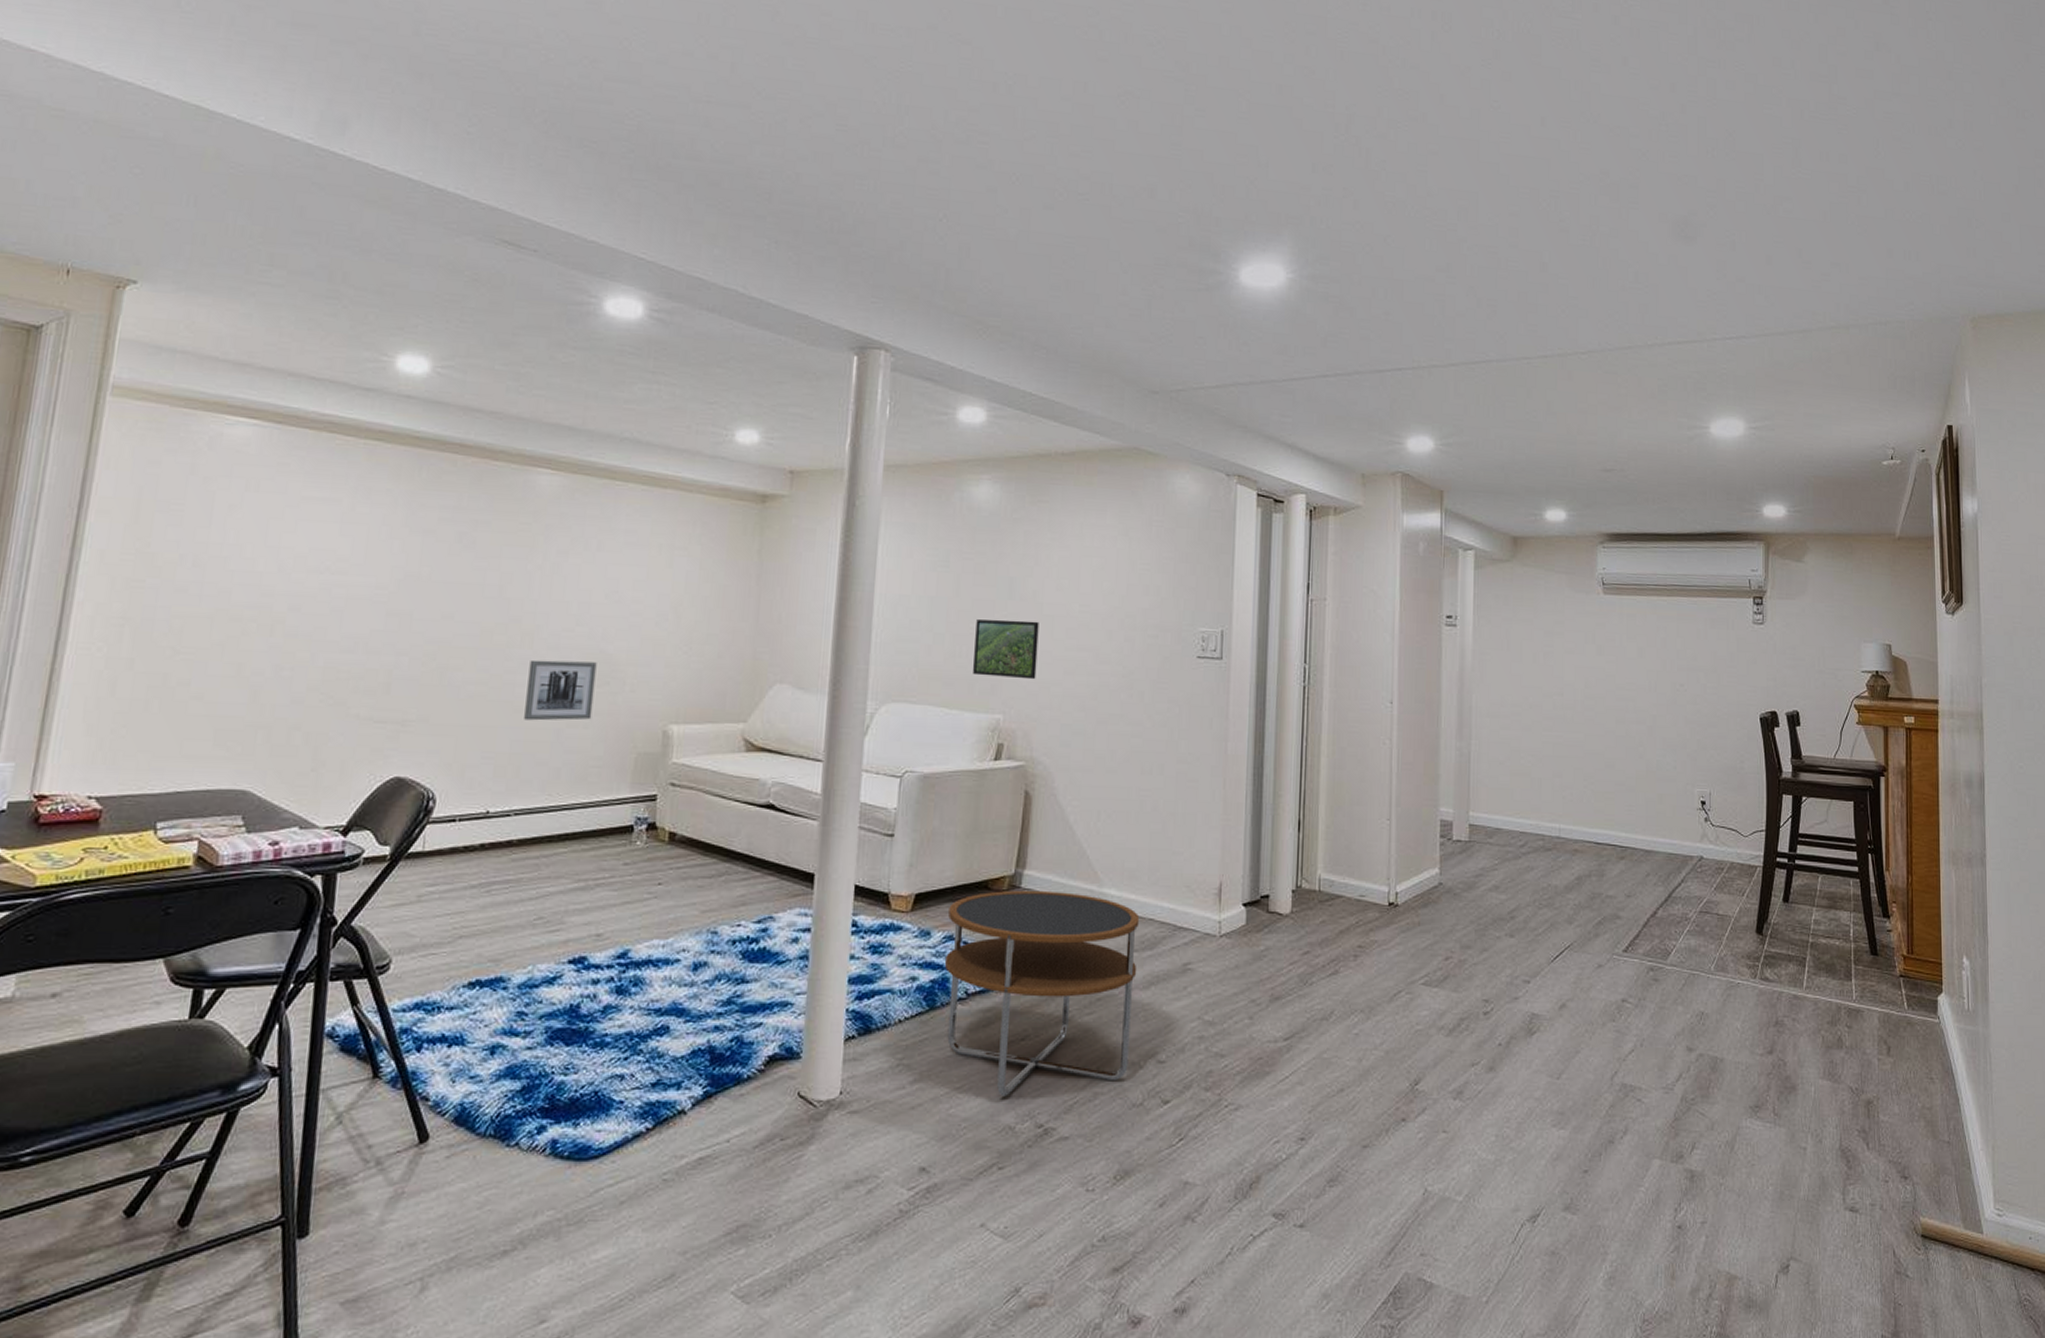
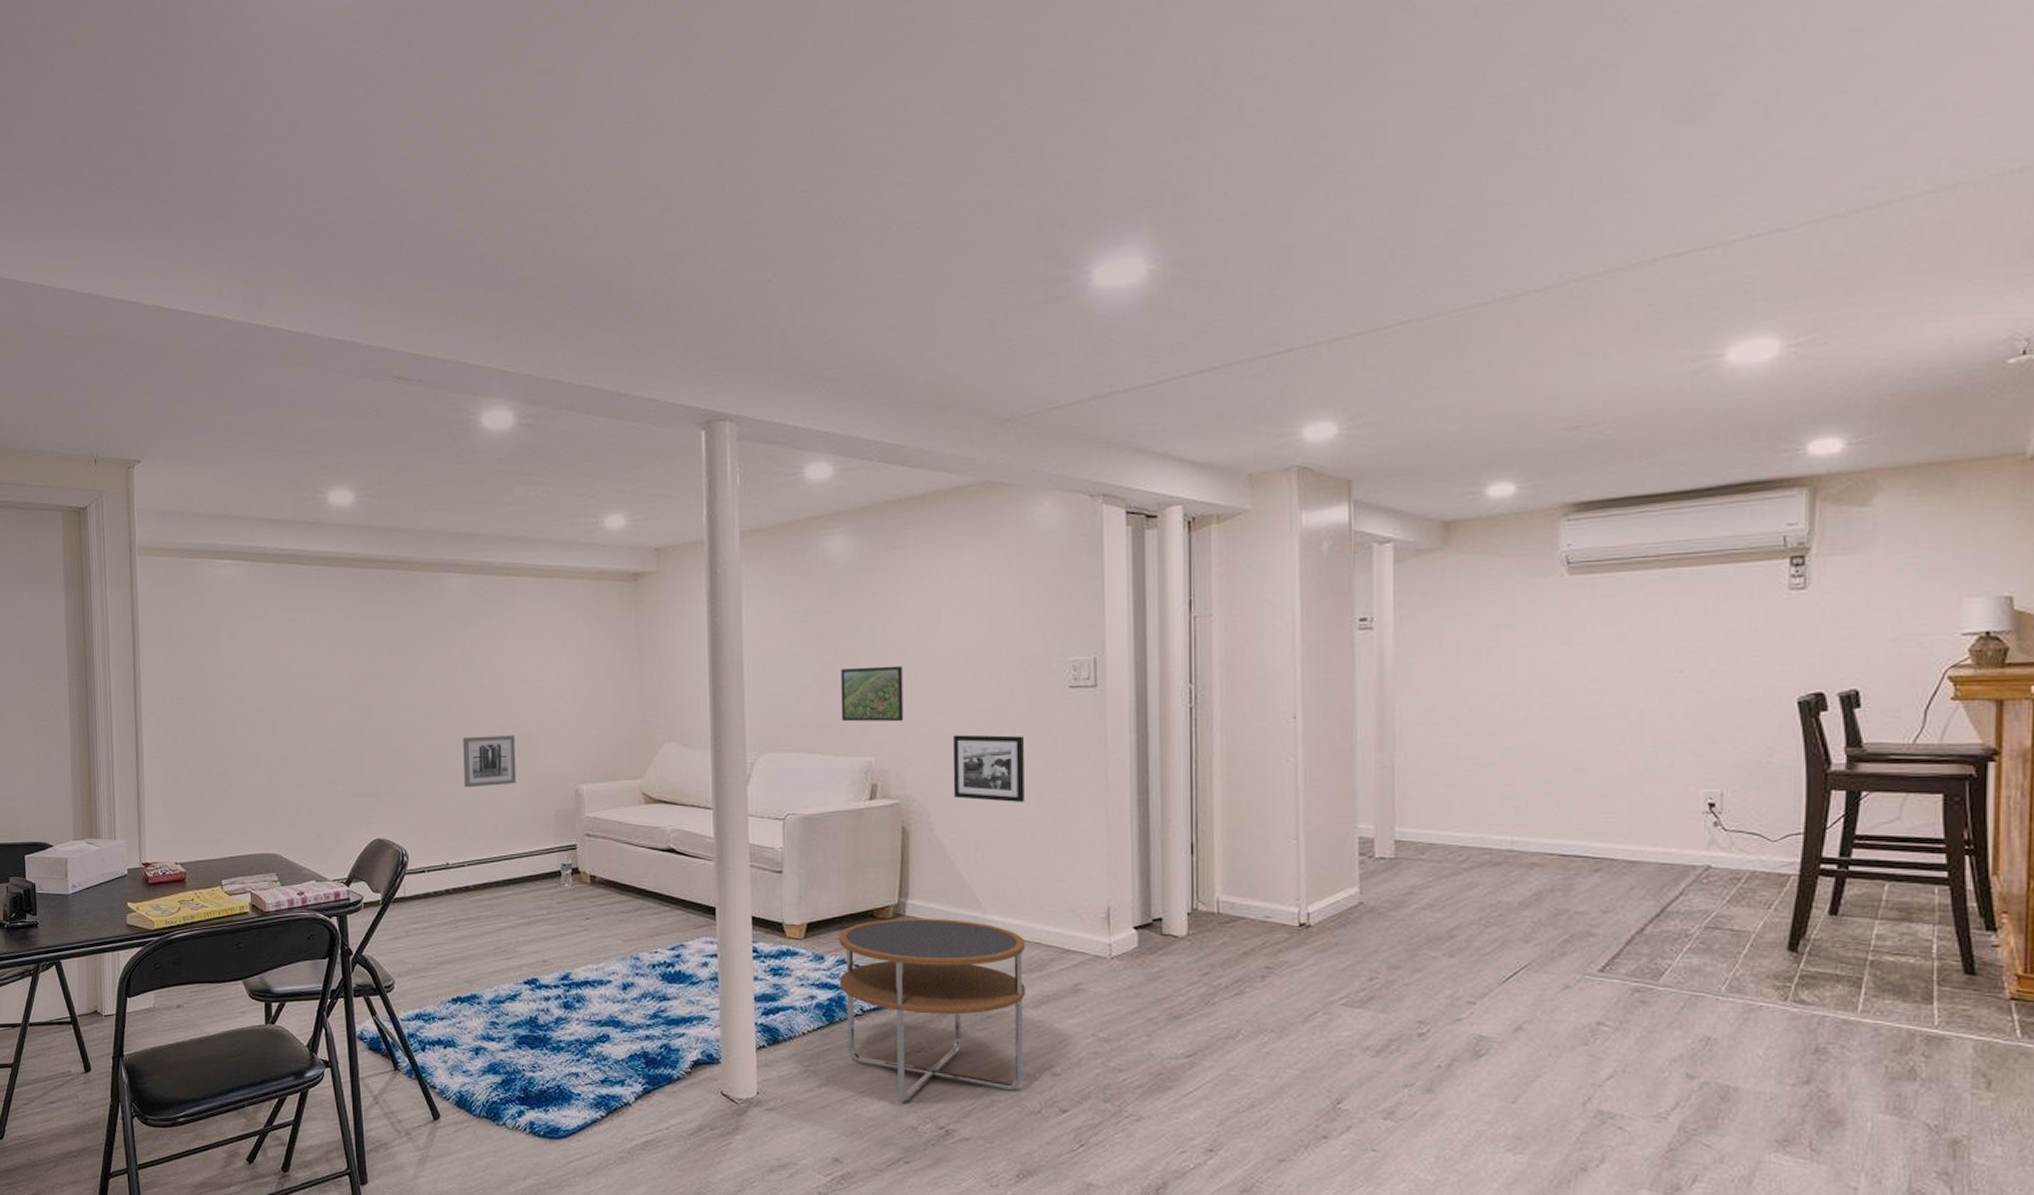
picture frame: none [1079,697,1151,771] -> present [953,734,1025,802]

